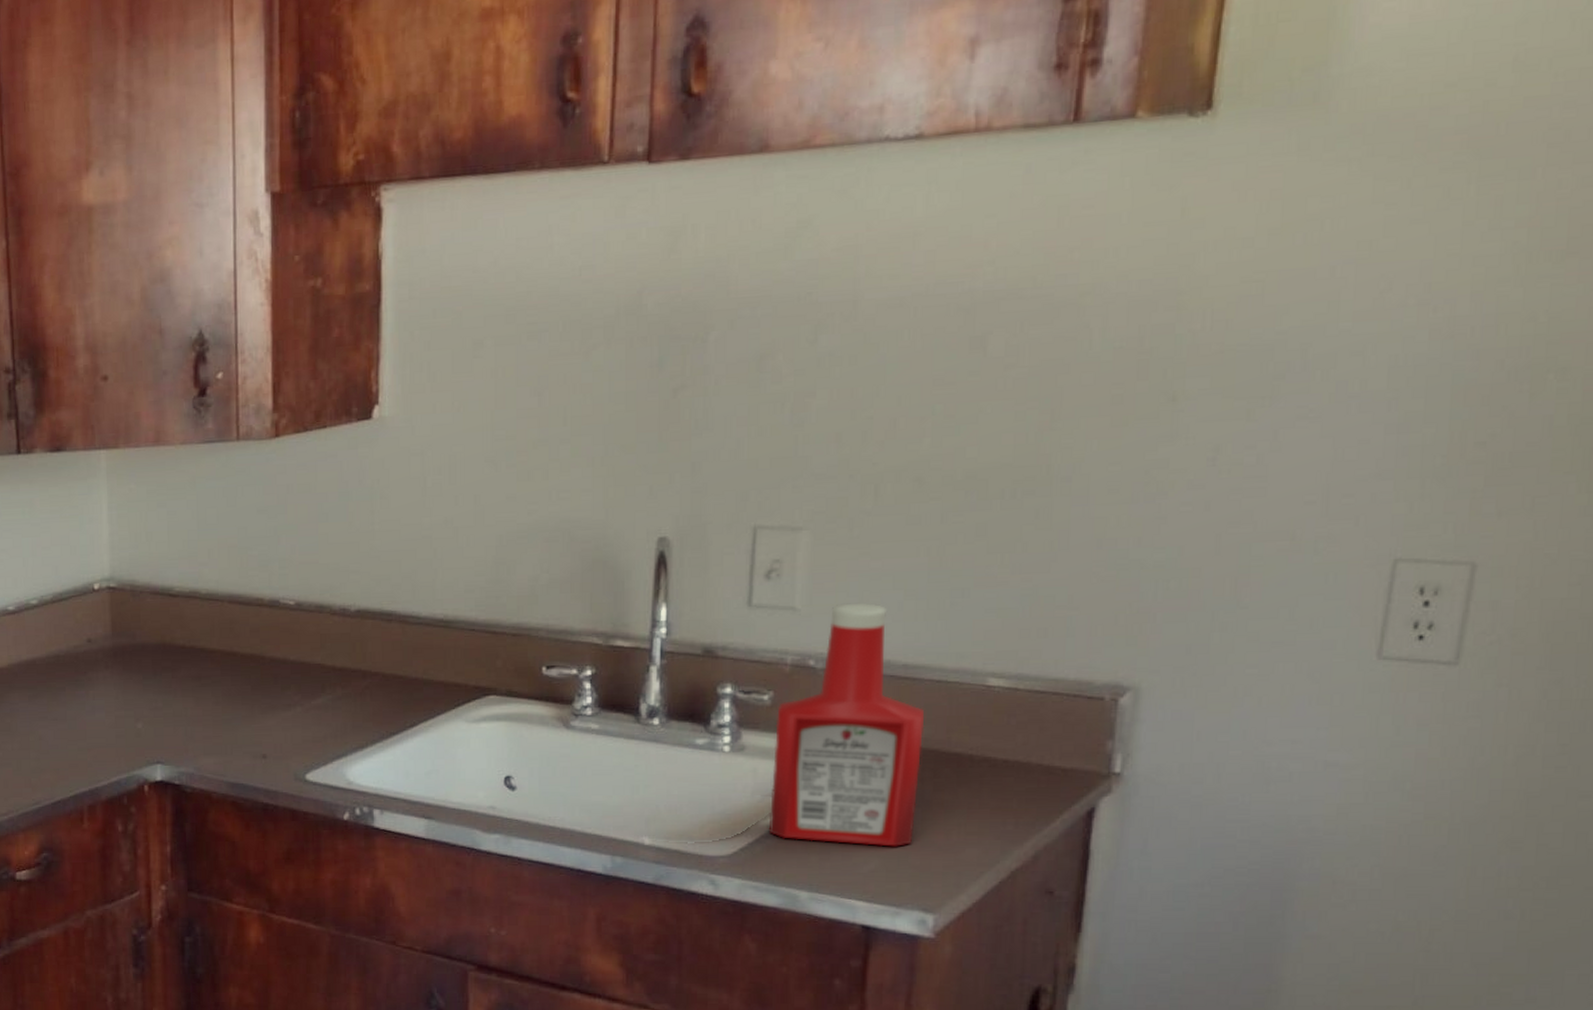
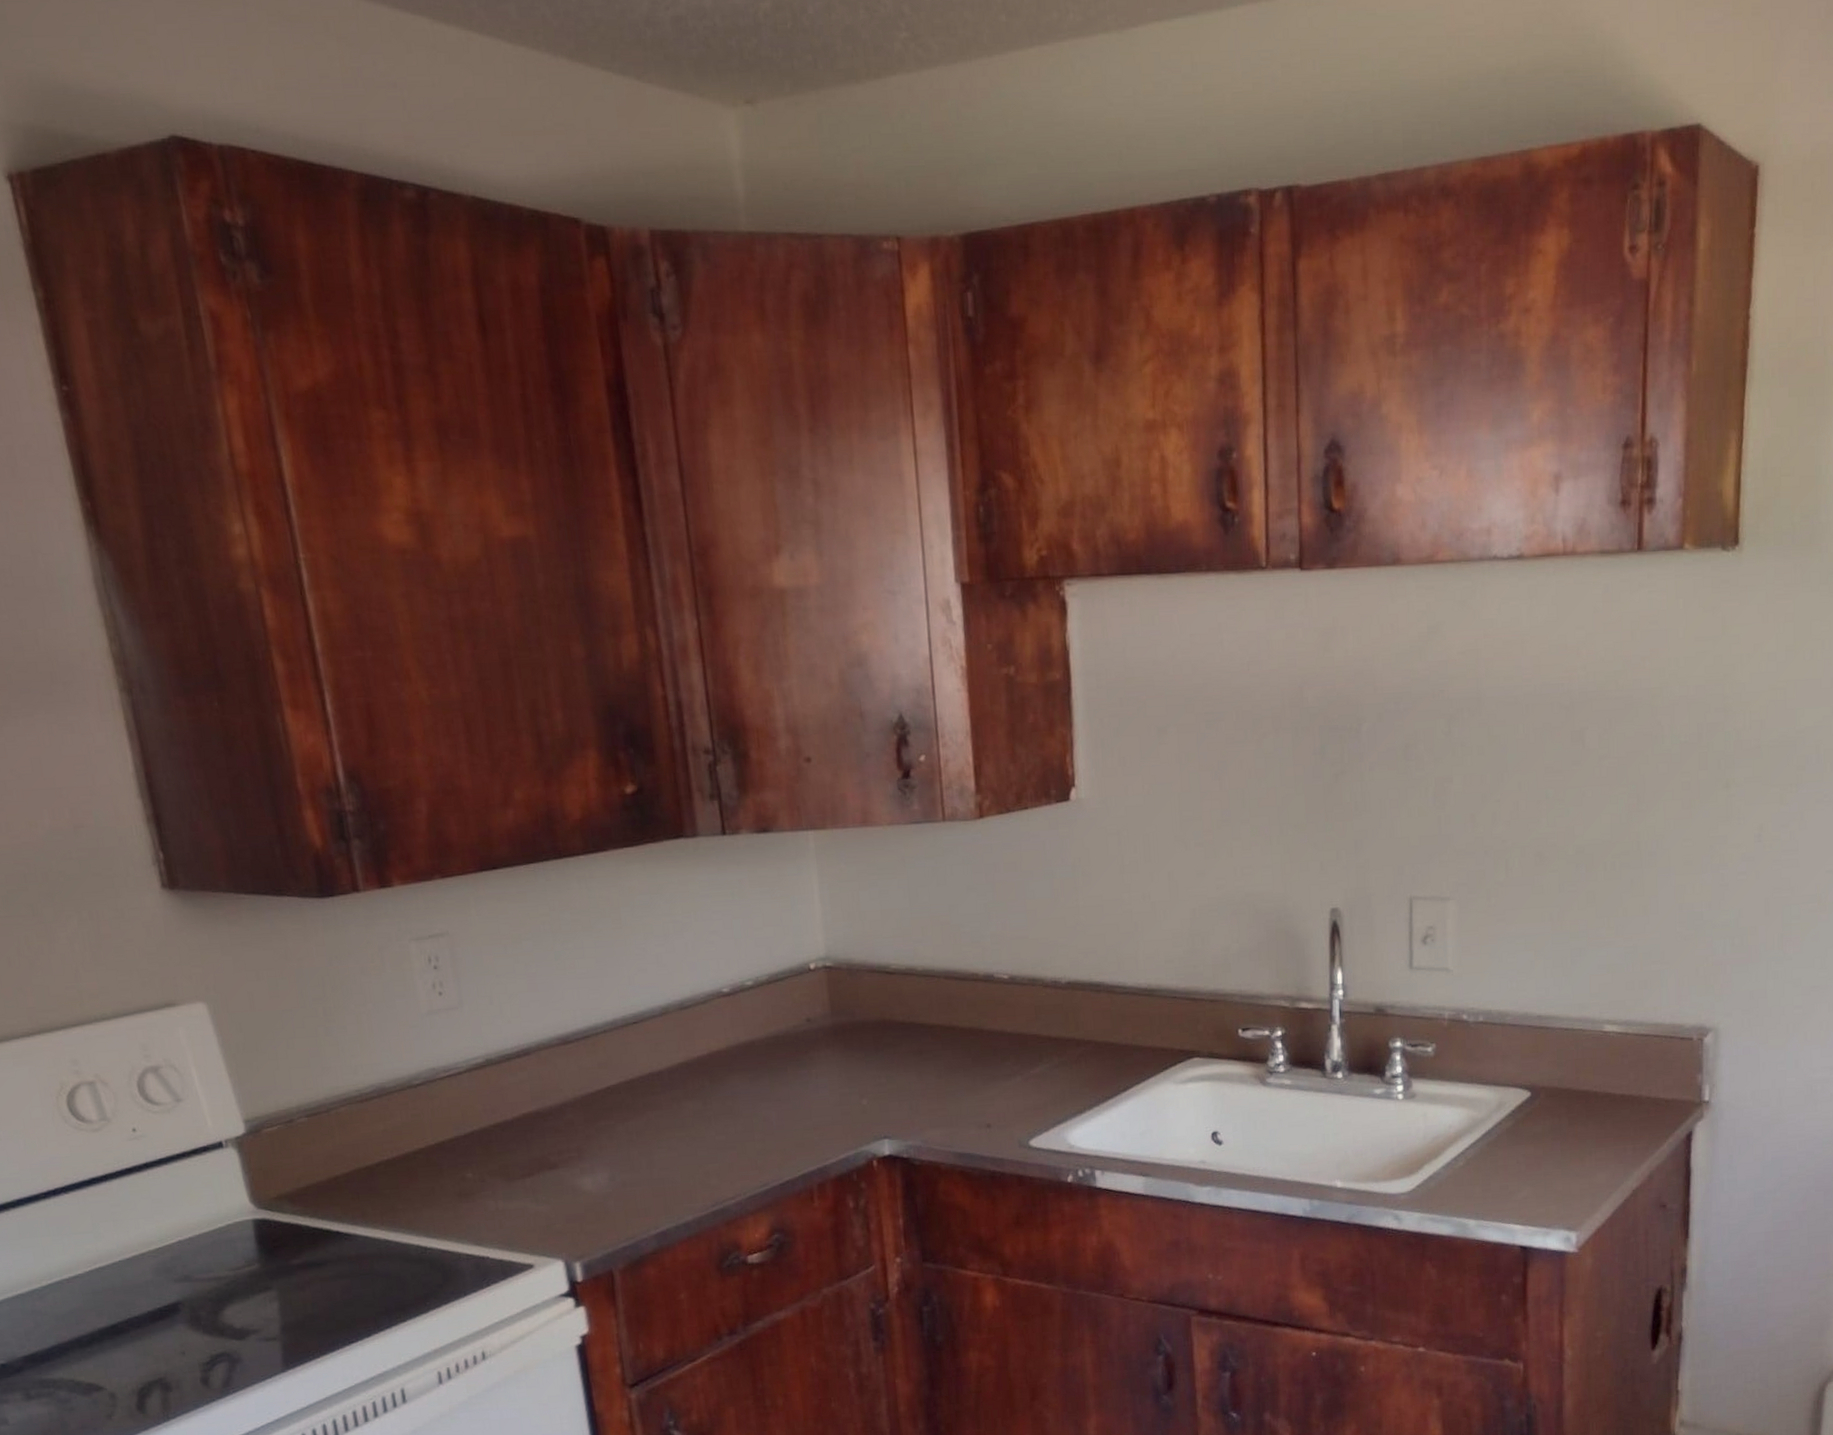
ketchup bottle: present [768,603,925,847] -> none [1439,963,1558,1176]

